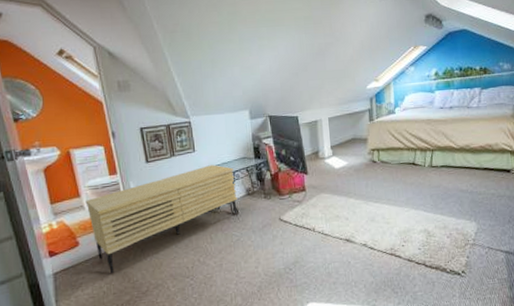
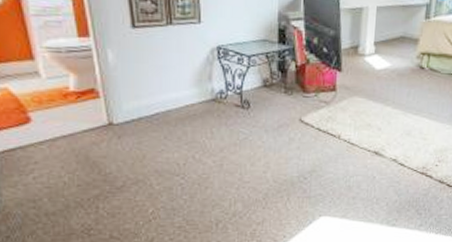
sideboard: present [85,165,238,274] -> none [42,43,251,162]

